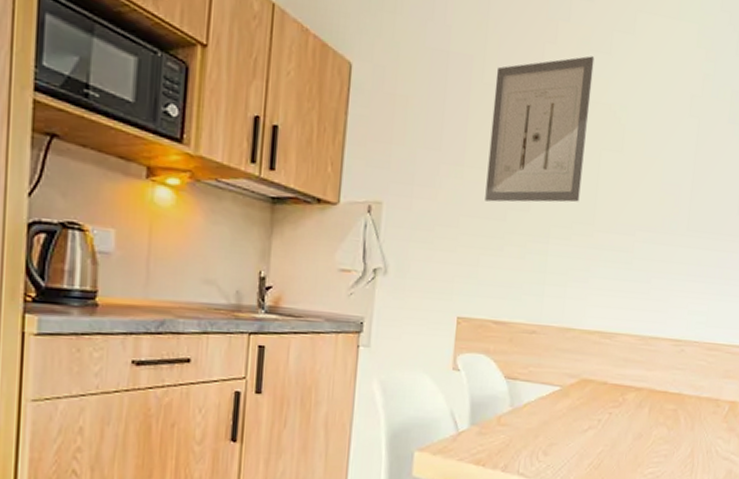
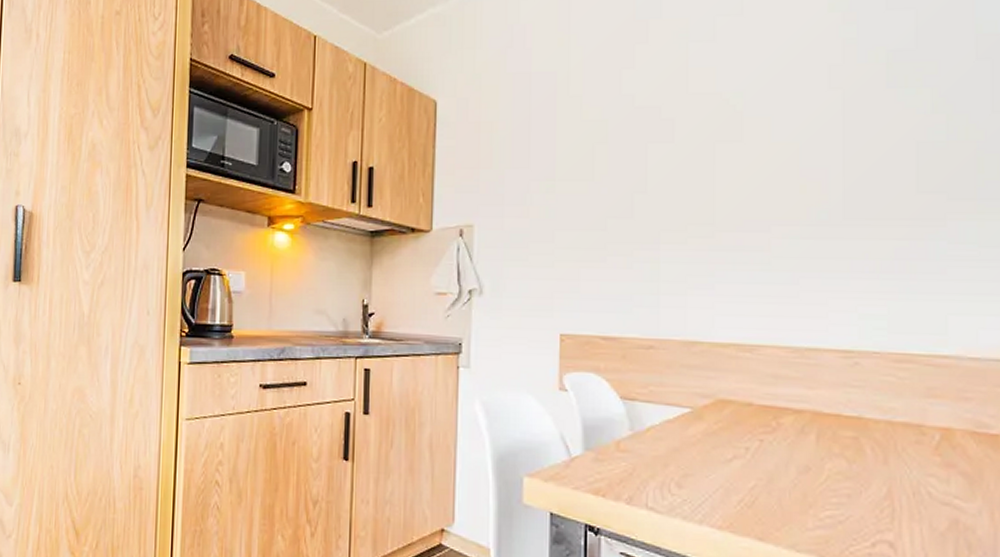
wall art: present [485,56,595,203] -> none [581,47,695,212]

